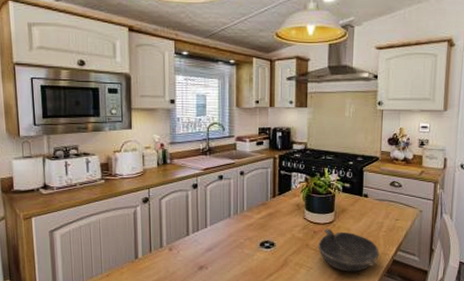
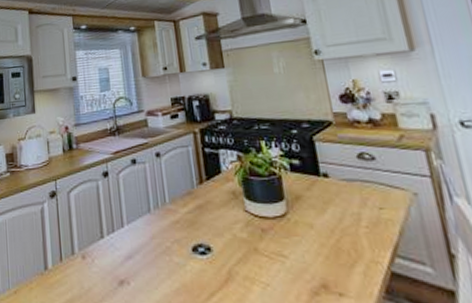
bowl: present [317,228,380,272] -> none [270,224,368,291]

